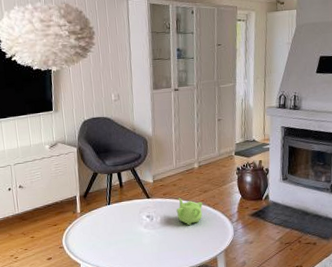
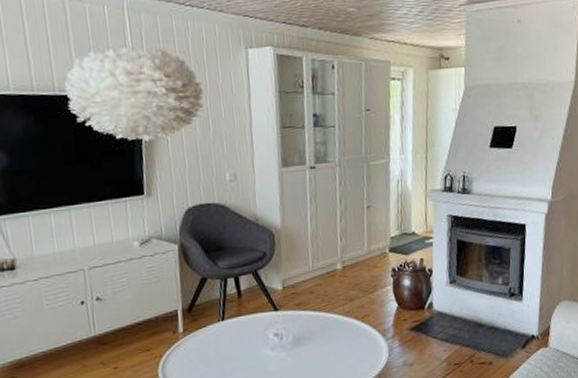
teapot: present [176,198,203,225] -> none [313,309,349,345]

